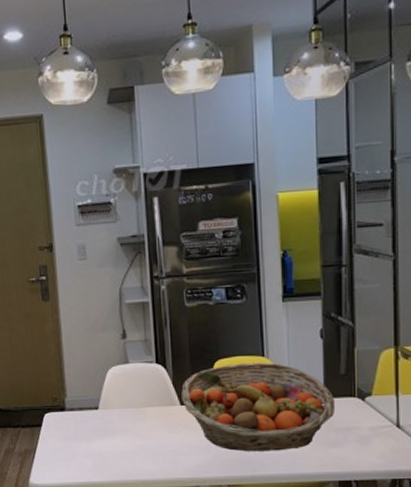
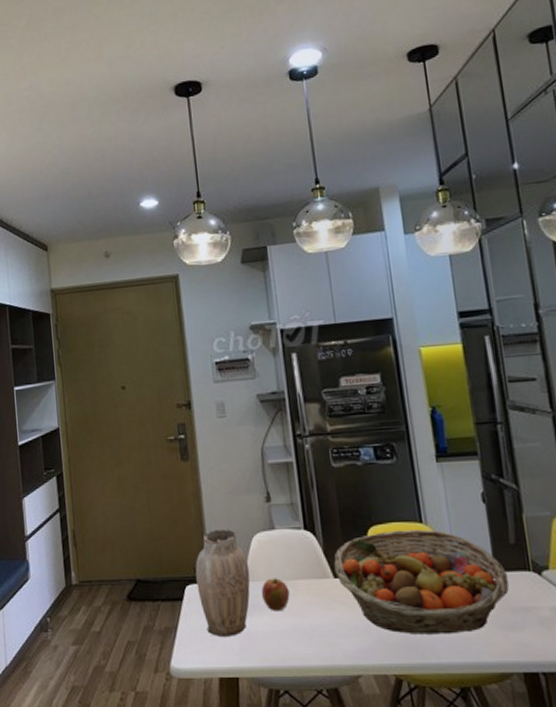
vase: none [53,362,104,458] -> present [195,528,250,638]
apple: none [113,406,140,435] -> present [261,578,290,612]

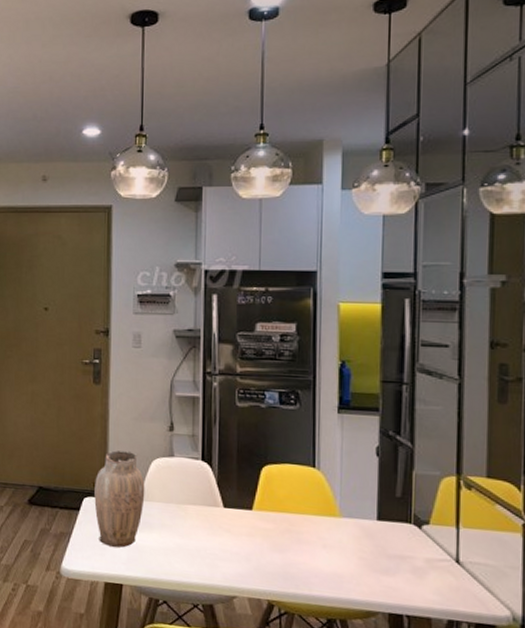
apple: present [261,578,290,612] -> none [153,500,180,531]
fruit basket: present [334,529,510,634] -> none [225,471,390,571]

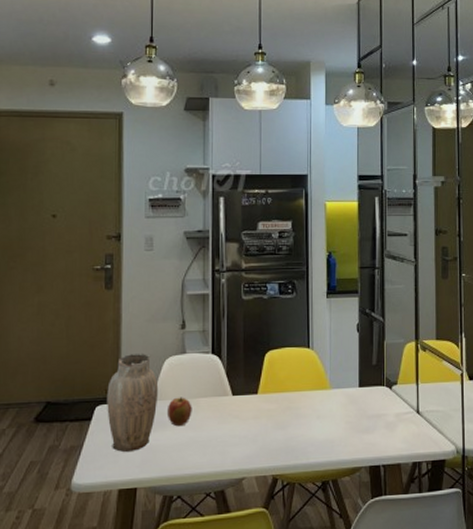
apple: none [153,500,180,531] -> present [166,397,192,427]

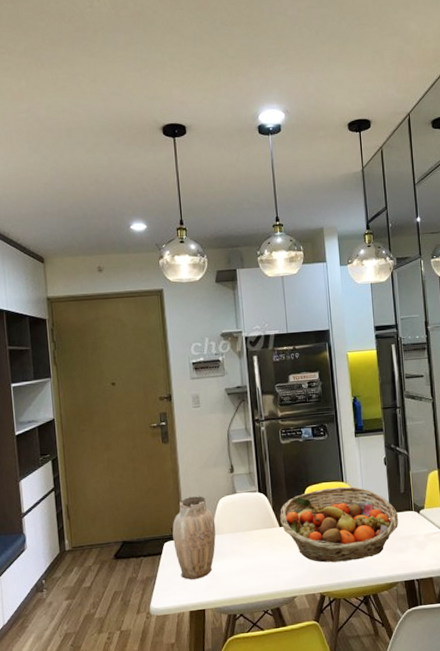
apple: present [166,397,192,427] -> none [224,530,246,556]
fruit basket: none [234,353,368,441] -> present [280,486,399,563]

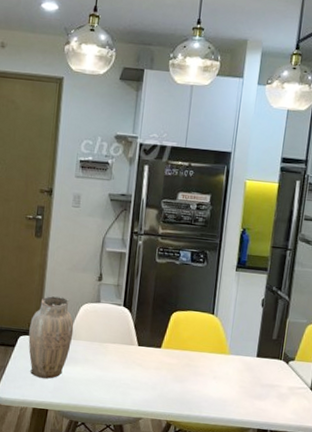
fruit basket: present [280,486,399,563] -> none [140,317,265,397]

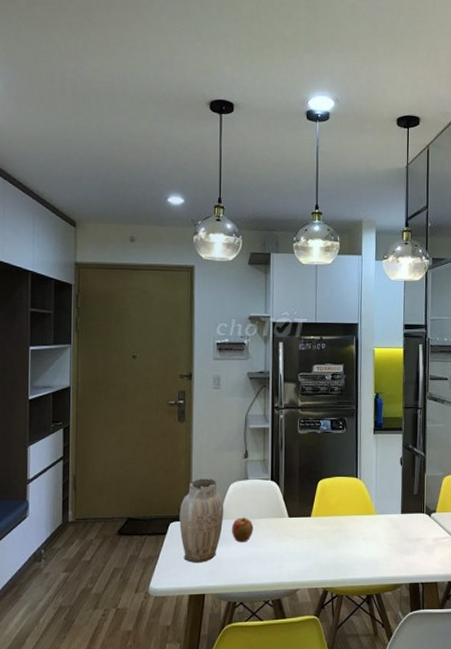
apple: none [78,339,102,365] -> present [231,517,254,543]

